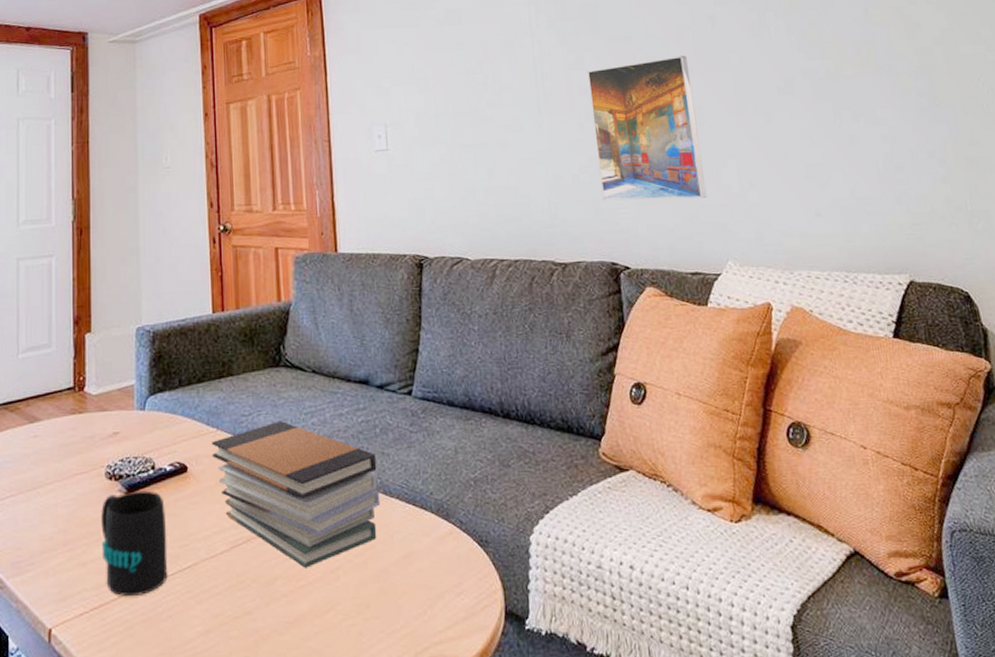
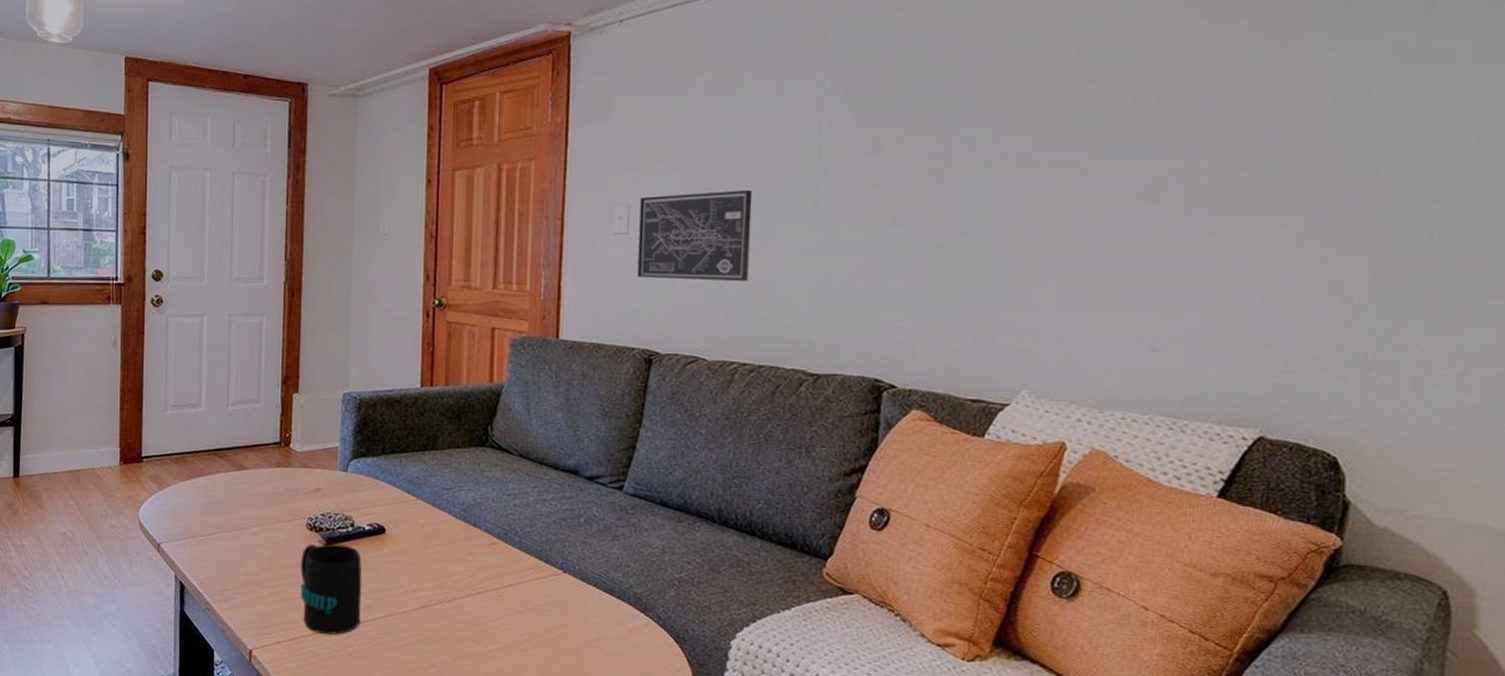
book stack: present [212,421,381,568] -> none [410,498,577,636]
wall art: none [394,104,494,189] -> present [637,189,753,281]
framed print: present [587,56,707,201] -> none [877,146,1020,317]

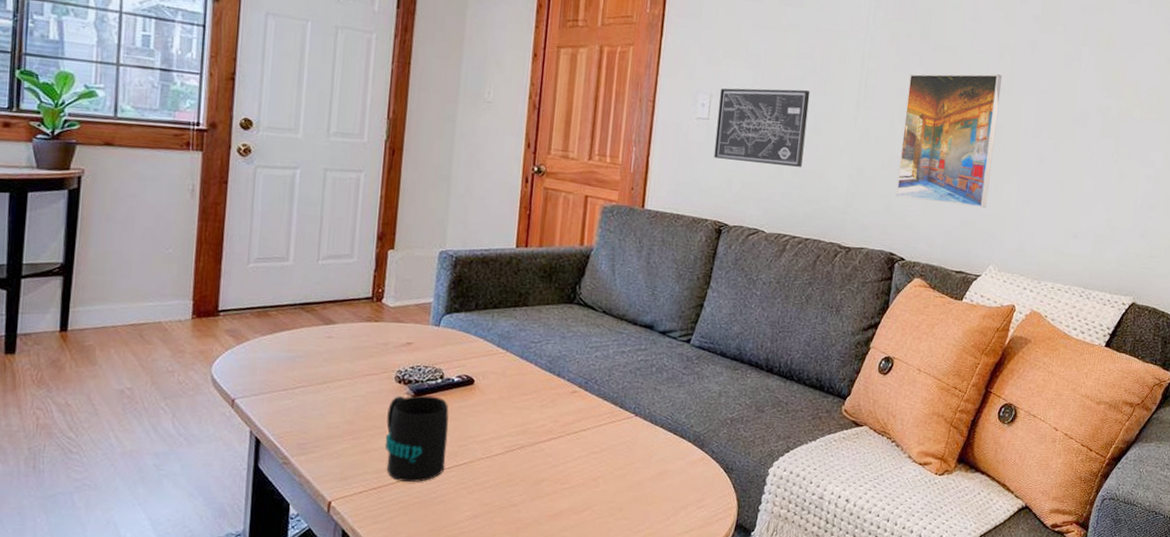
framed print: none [877,146,1020,317] -> present [895,73,1002,208]

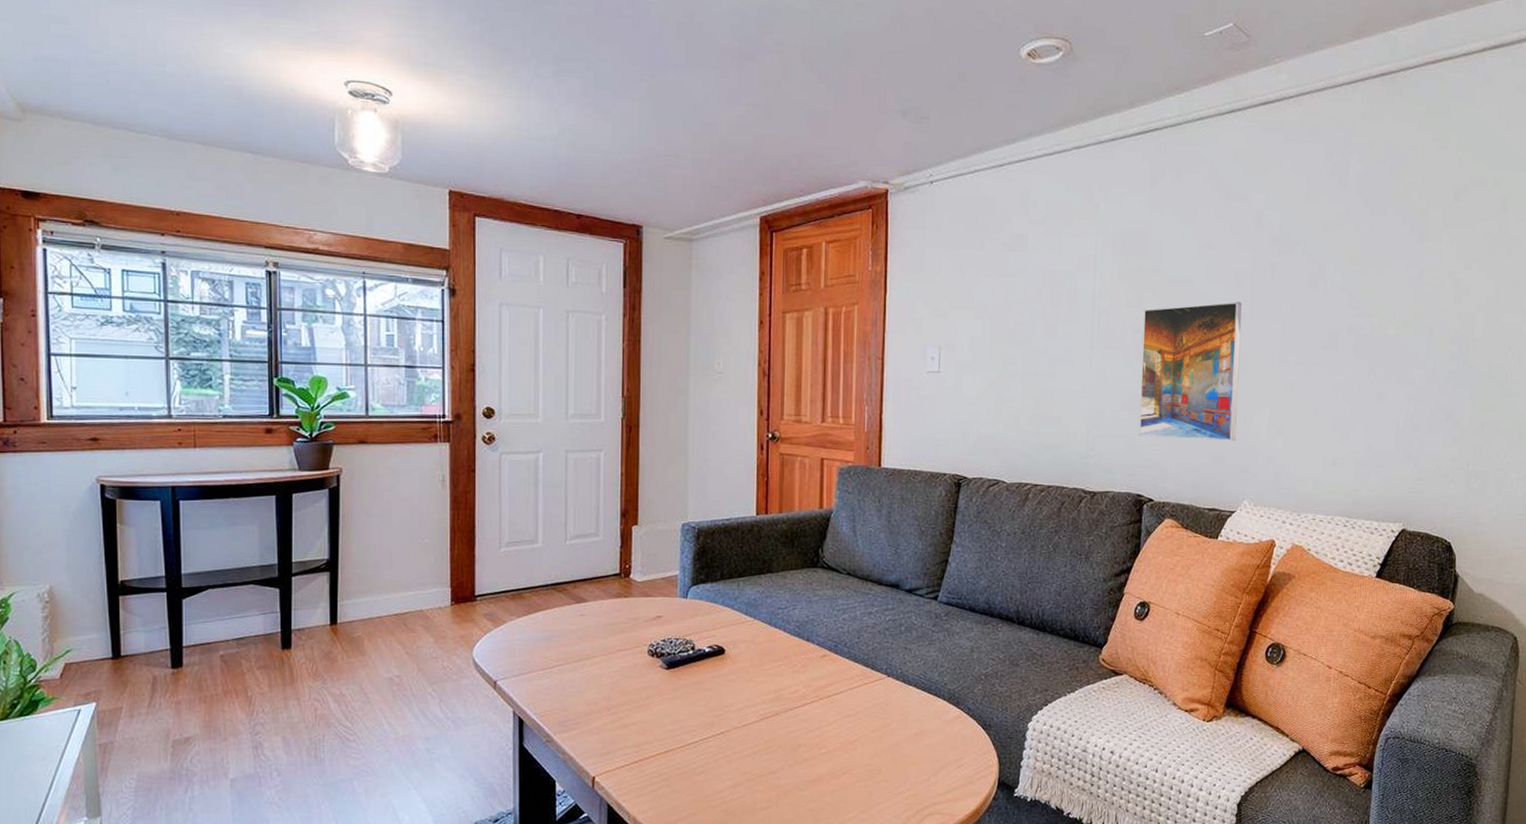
mug: present [385,395,449,482] -> none [642,667,703,754]
wall art: present [714,88,811,167] -> none [947,334,1042,413]

